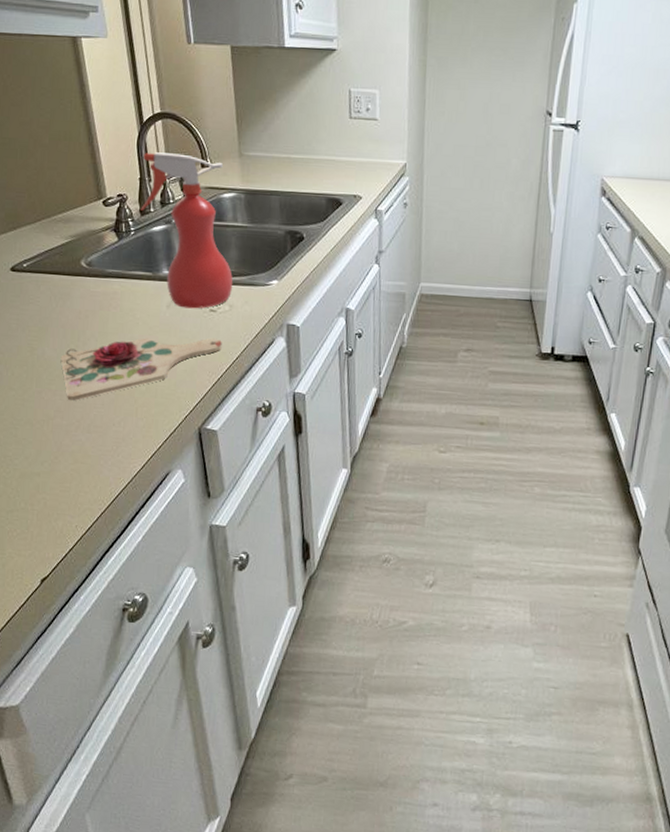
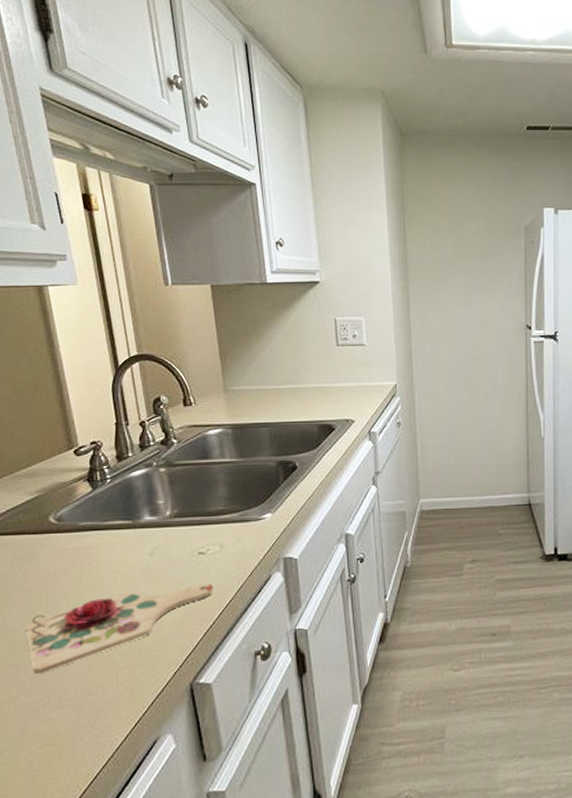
spray bottle: present [140,152,233,309] -> none [117,394,223,554]

